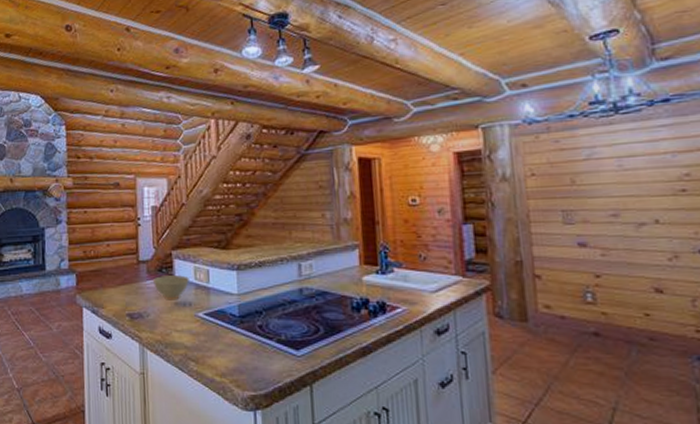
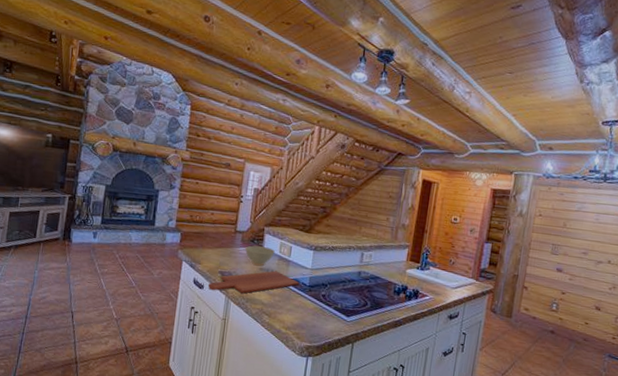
cutting board: none [116,303,227,339] -> present [207,270,300,294]

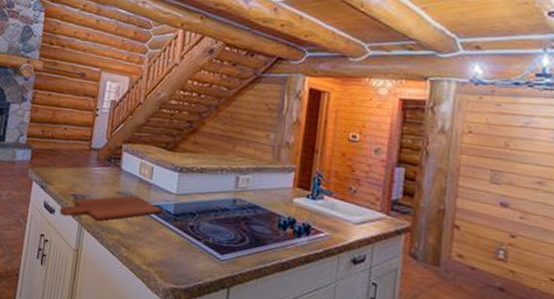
bowl: present [245,245,275,267] -> none [101,165,134,190]

